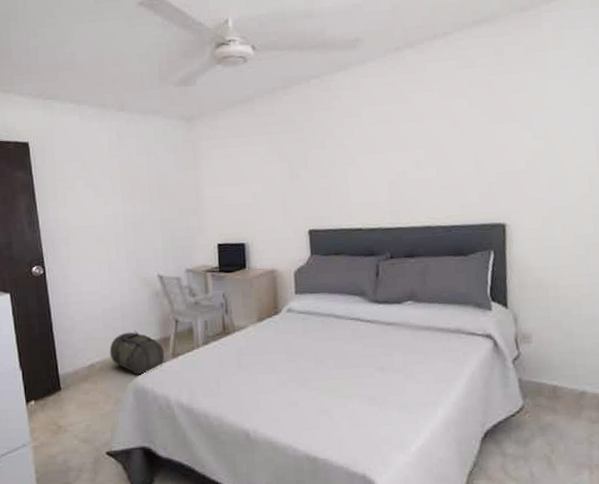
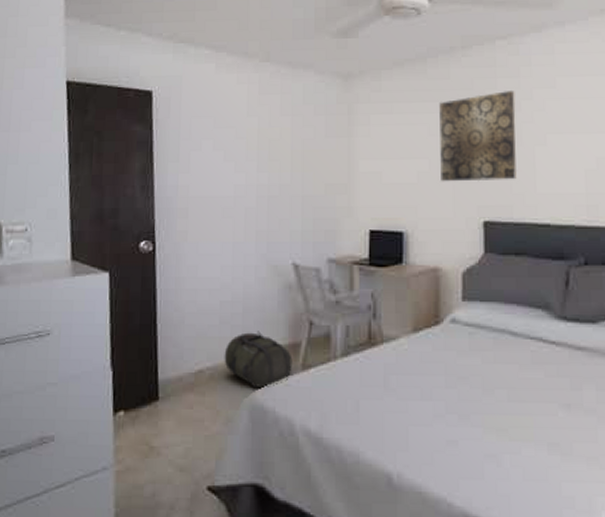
wall art: none [267,121,333,201] -> present [439,91,517,182]

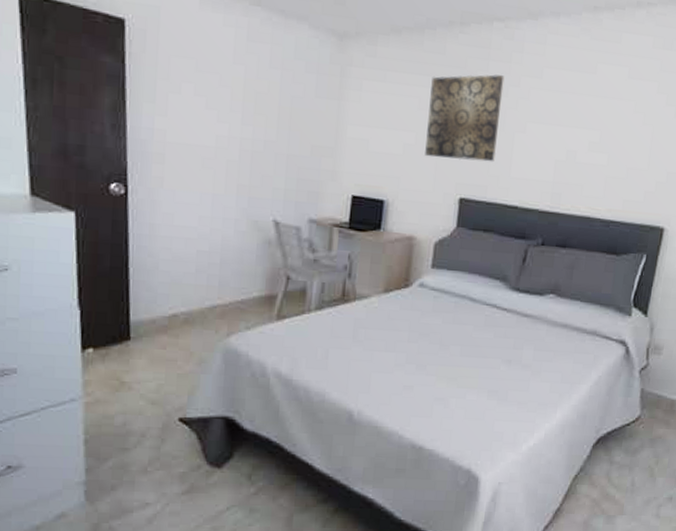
backpack: present [224,331,293,389] -> none [199,281,268,335]

